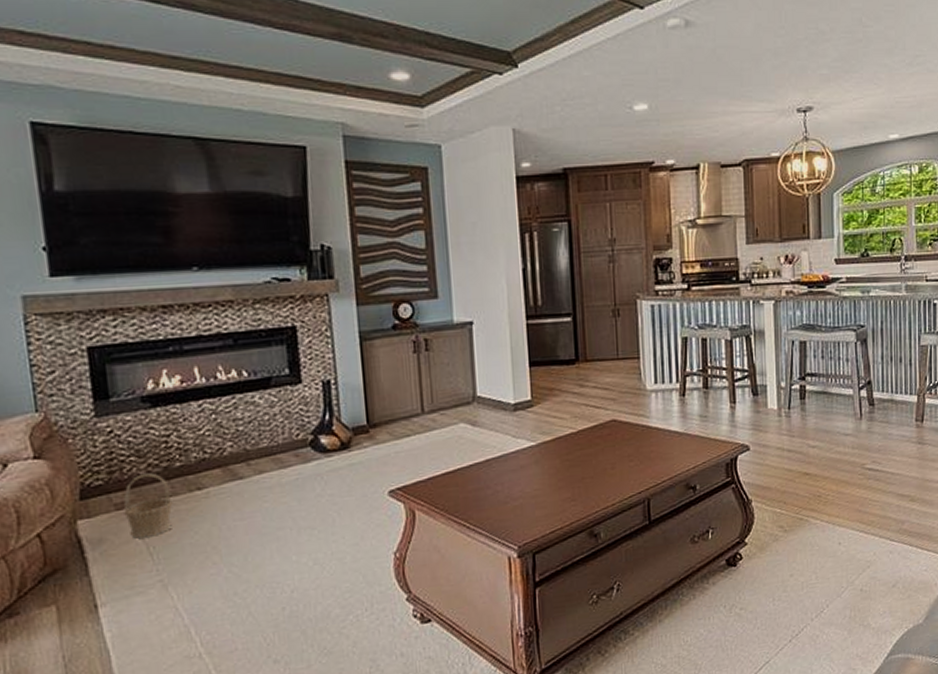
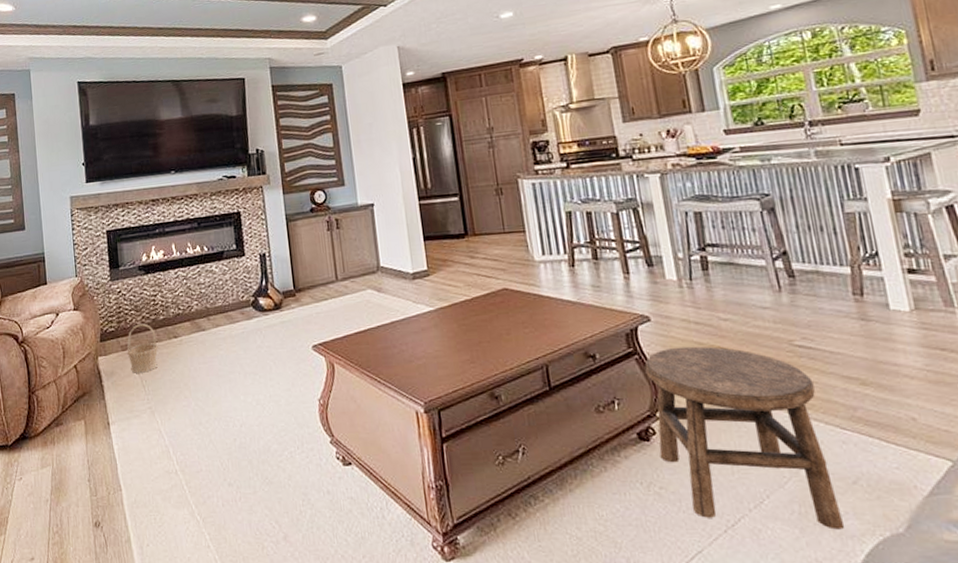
stool: none [740,472,881,632] -> present [644,346,844,530]

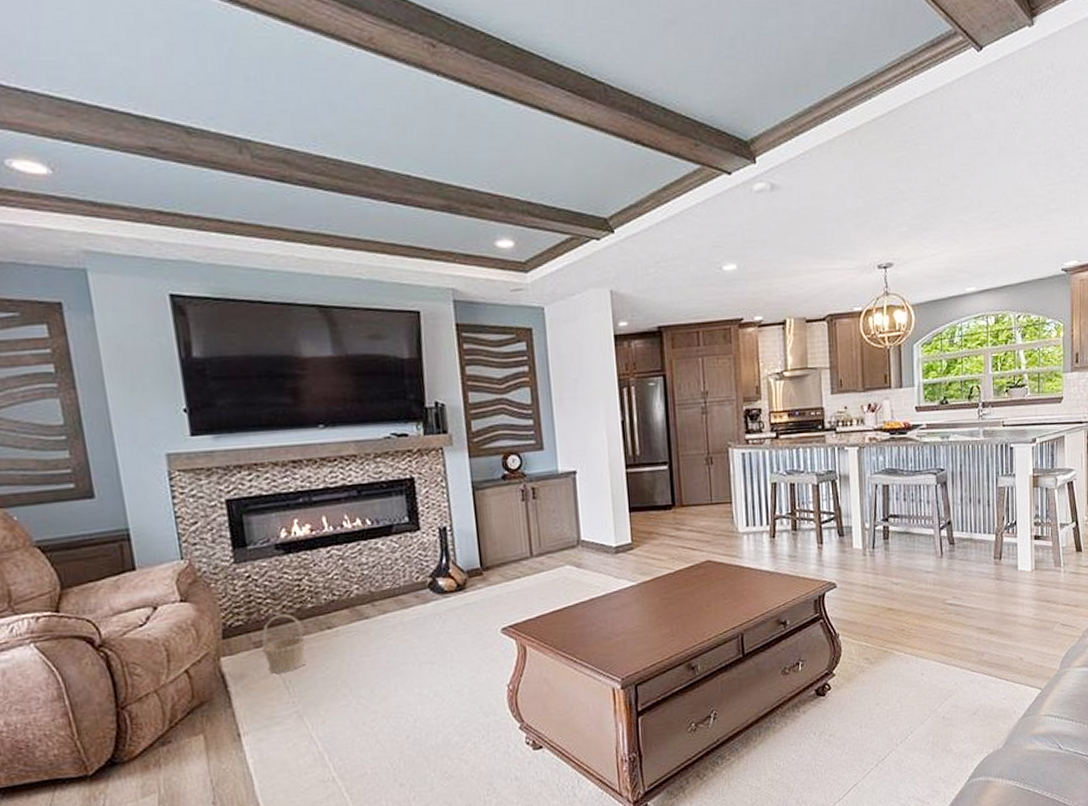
stool: present [644,346,844,530] -> none [827,608,962,756]

